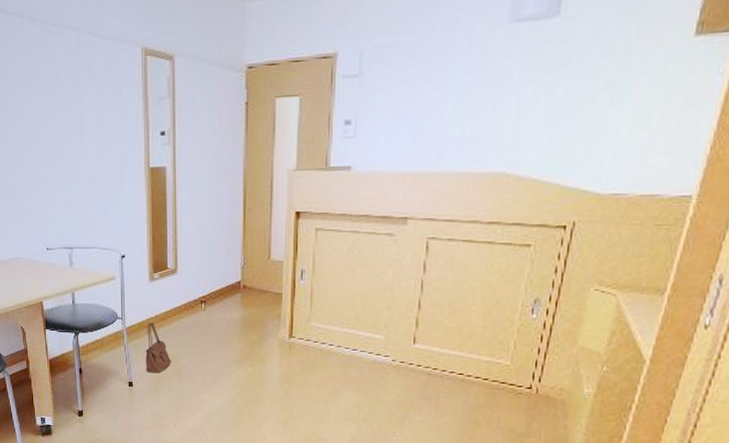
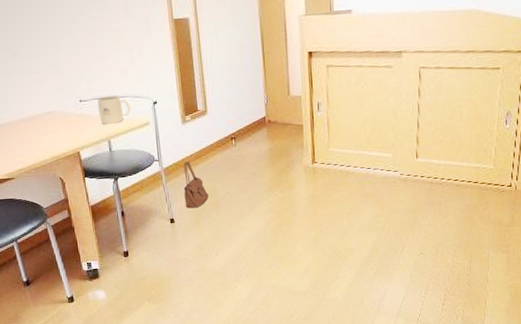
mug: none [64,246,97,276] -> present [97,96,131,125]

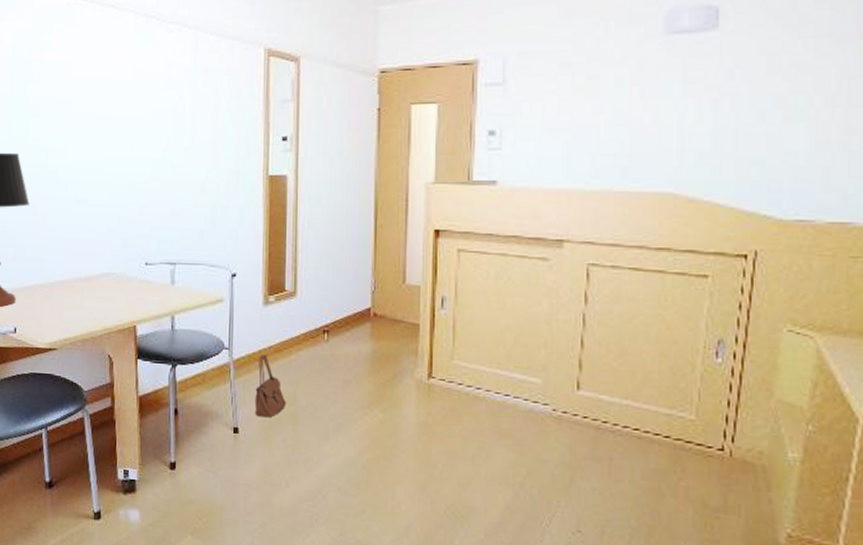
mug: present [97,96,131,125] -> none [165,261,203,297]

